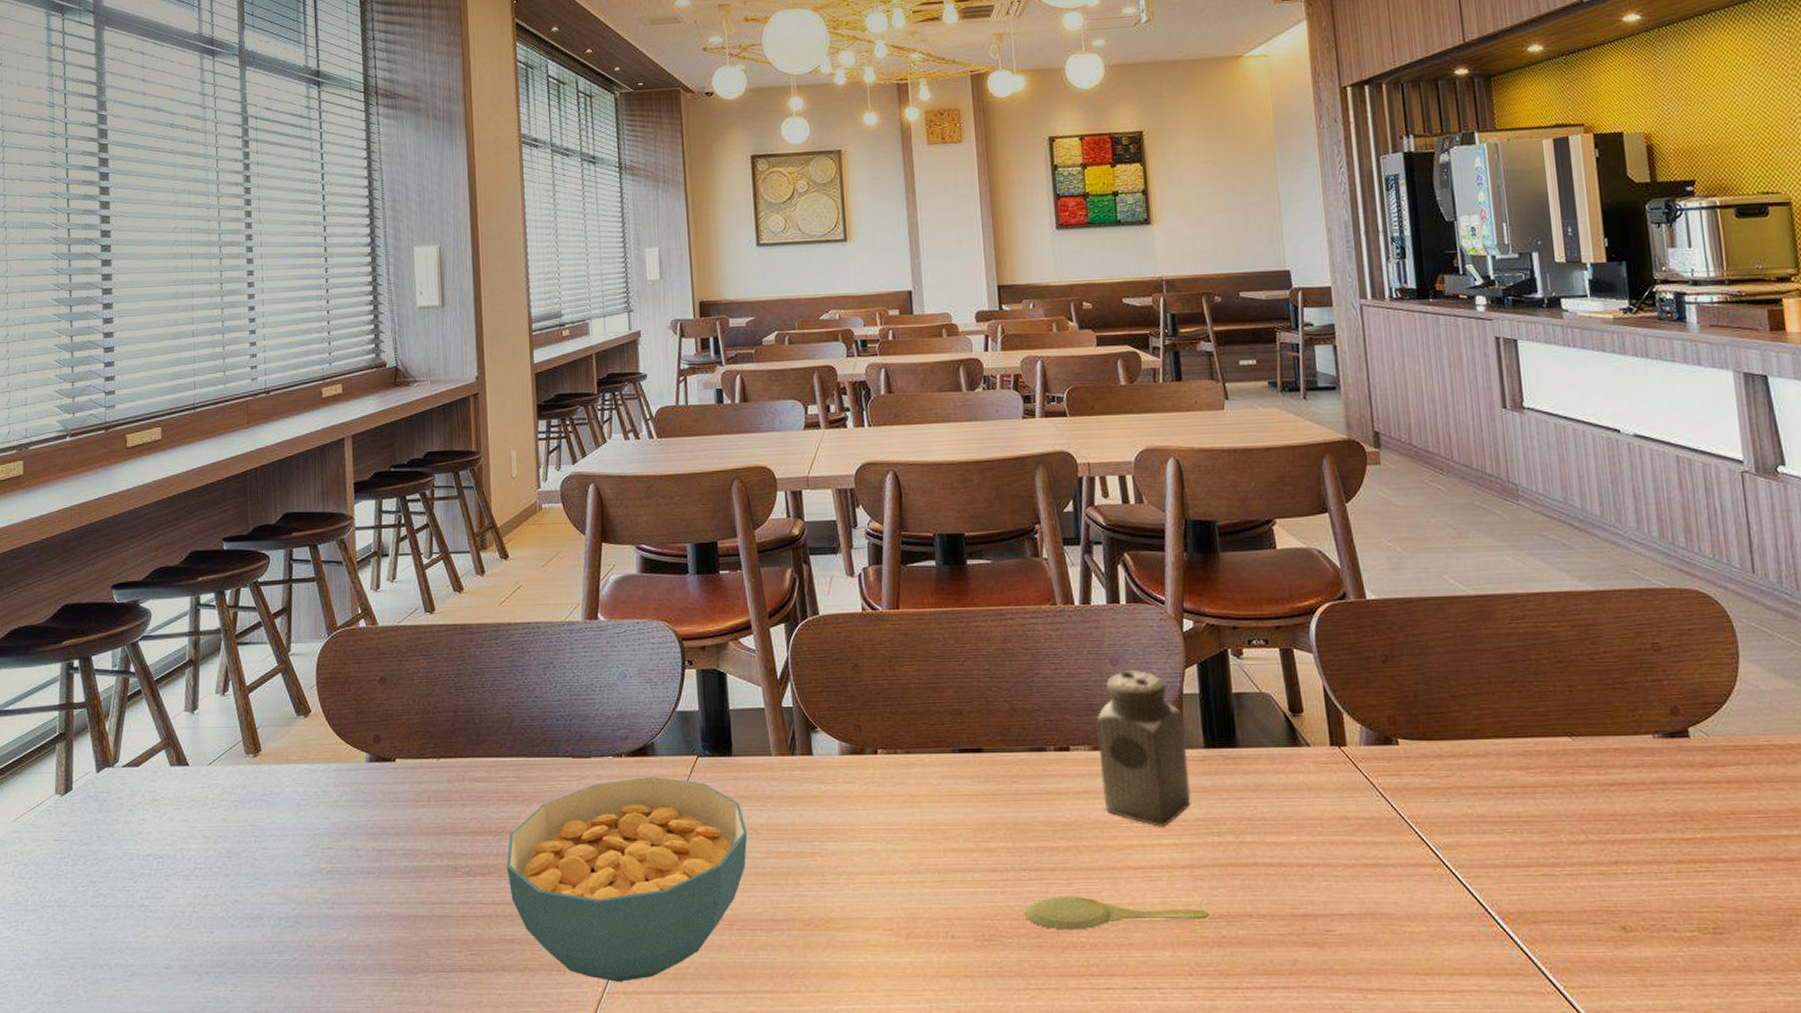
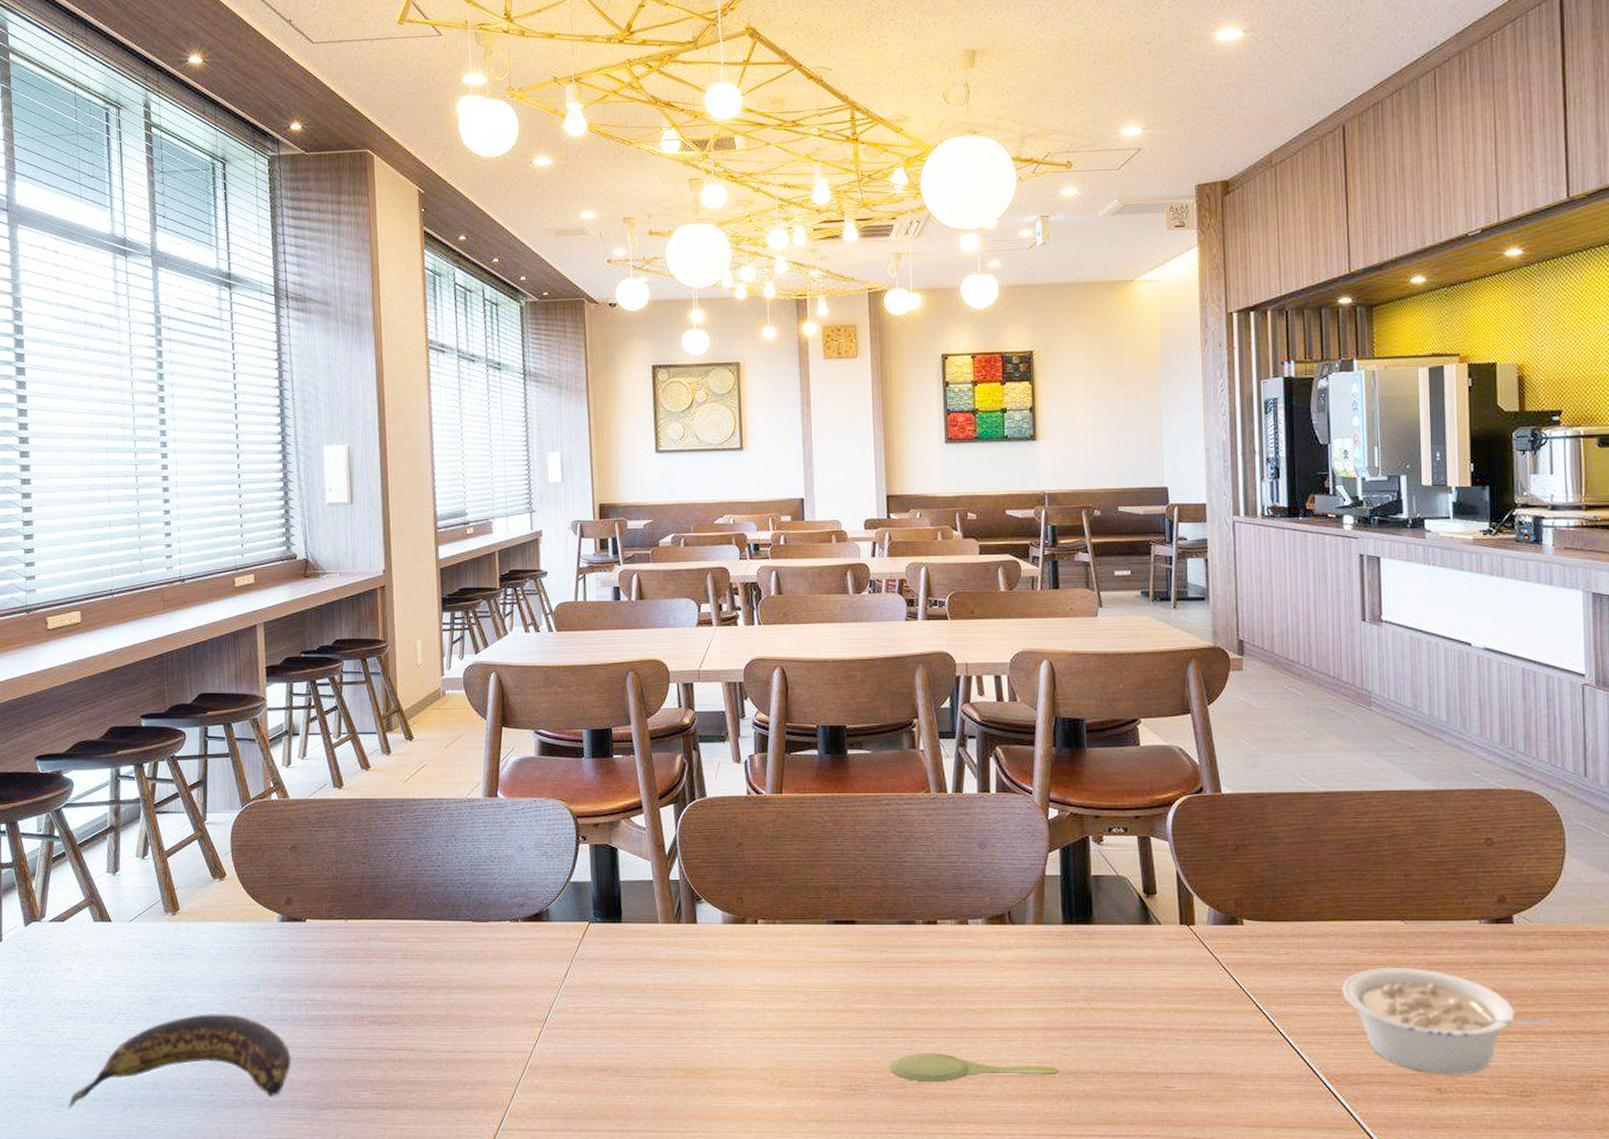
banana: none [140,867,380,976] -> present [68,1014,291,1107]
cereal bowl: present [507,777,748,982] -> none [410,940,635,1120]
salt shaker: present [1096,671,1191,827] -> none [963,854,1048,993]
legume: none [1509,789,1736,912] -> present [1342,967,1548,1076]

